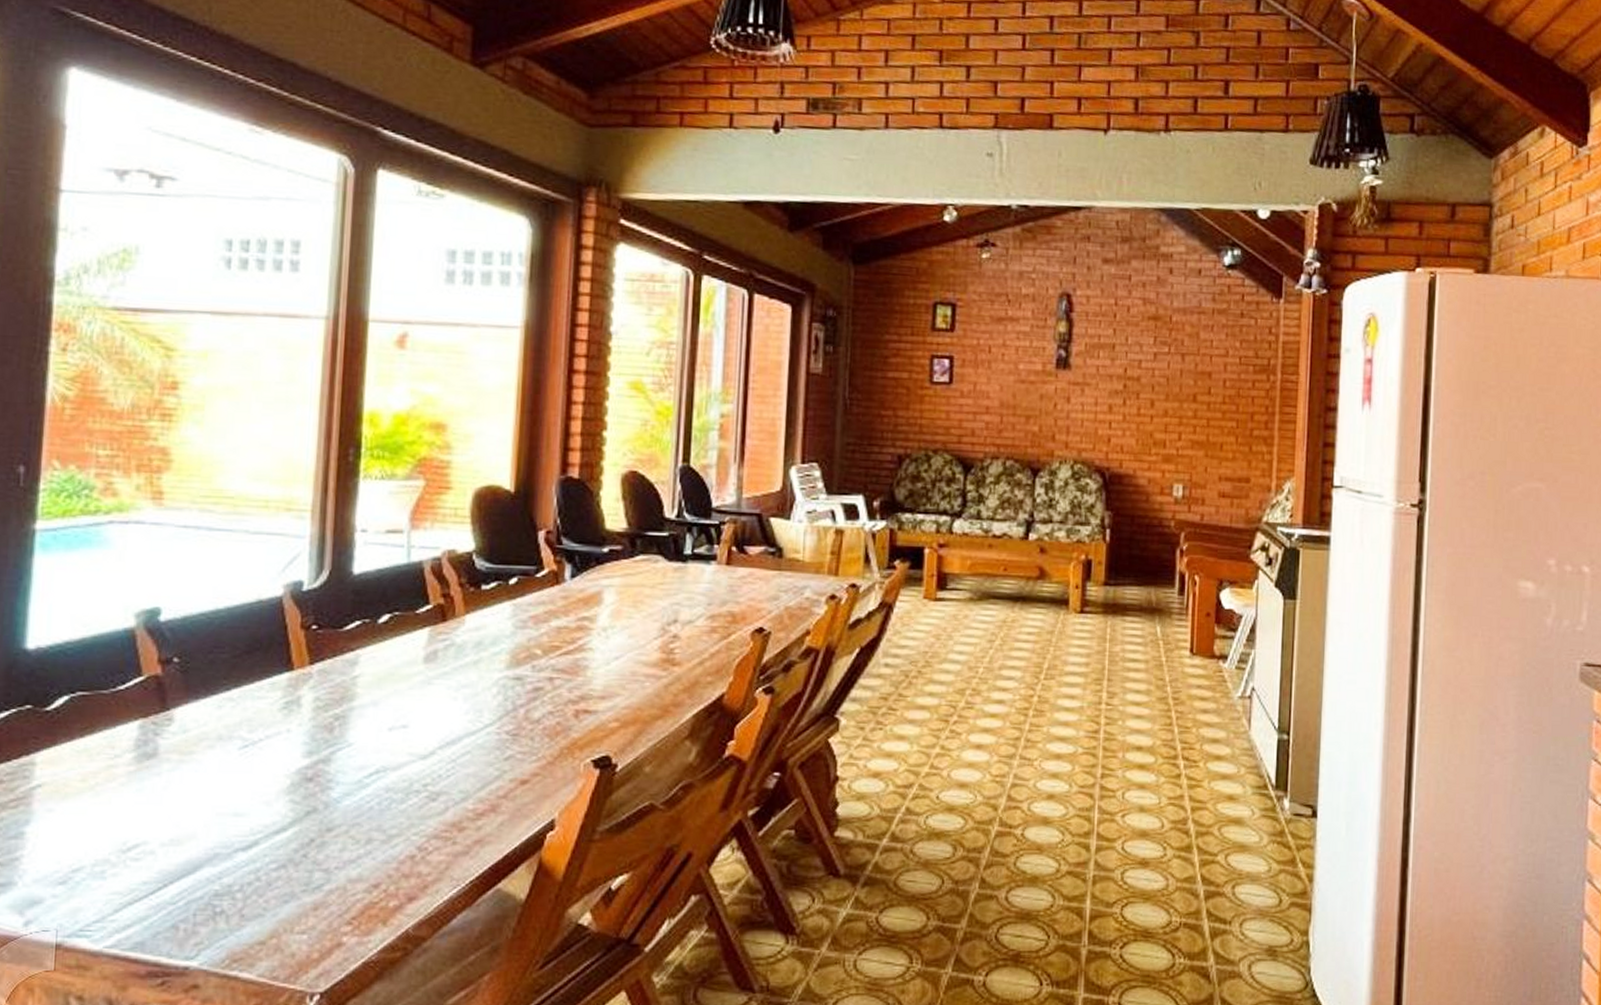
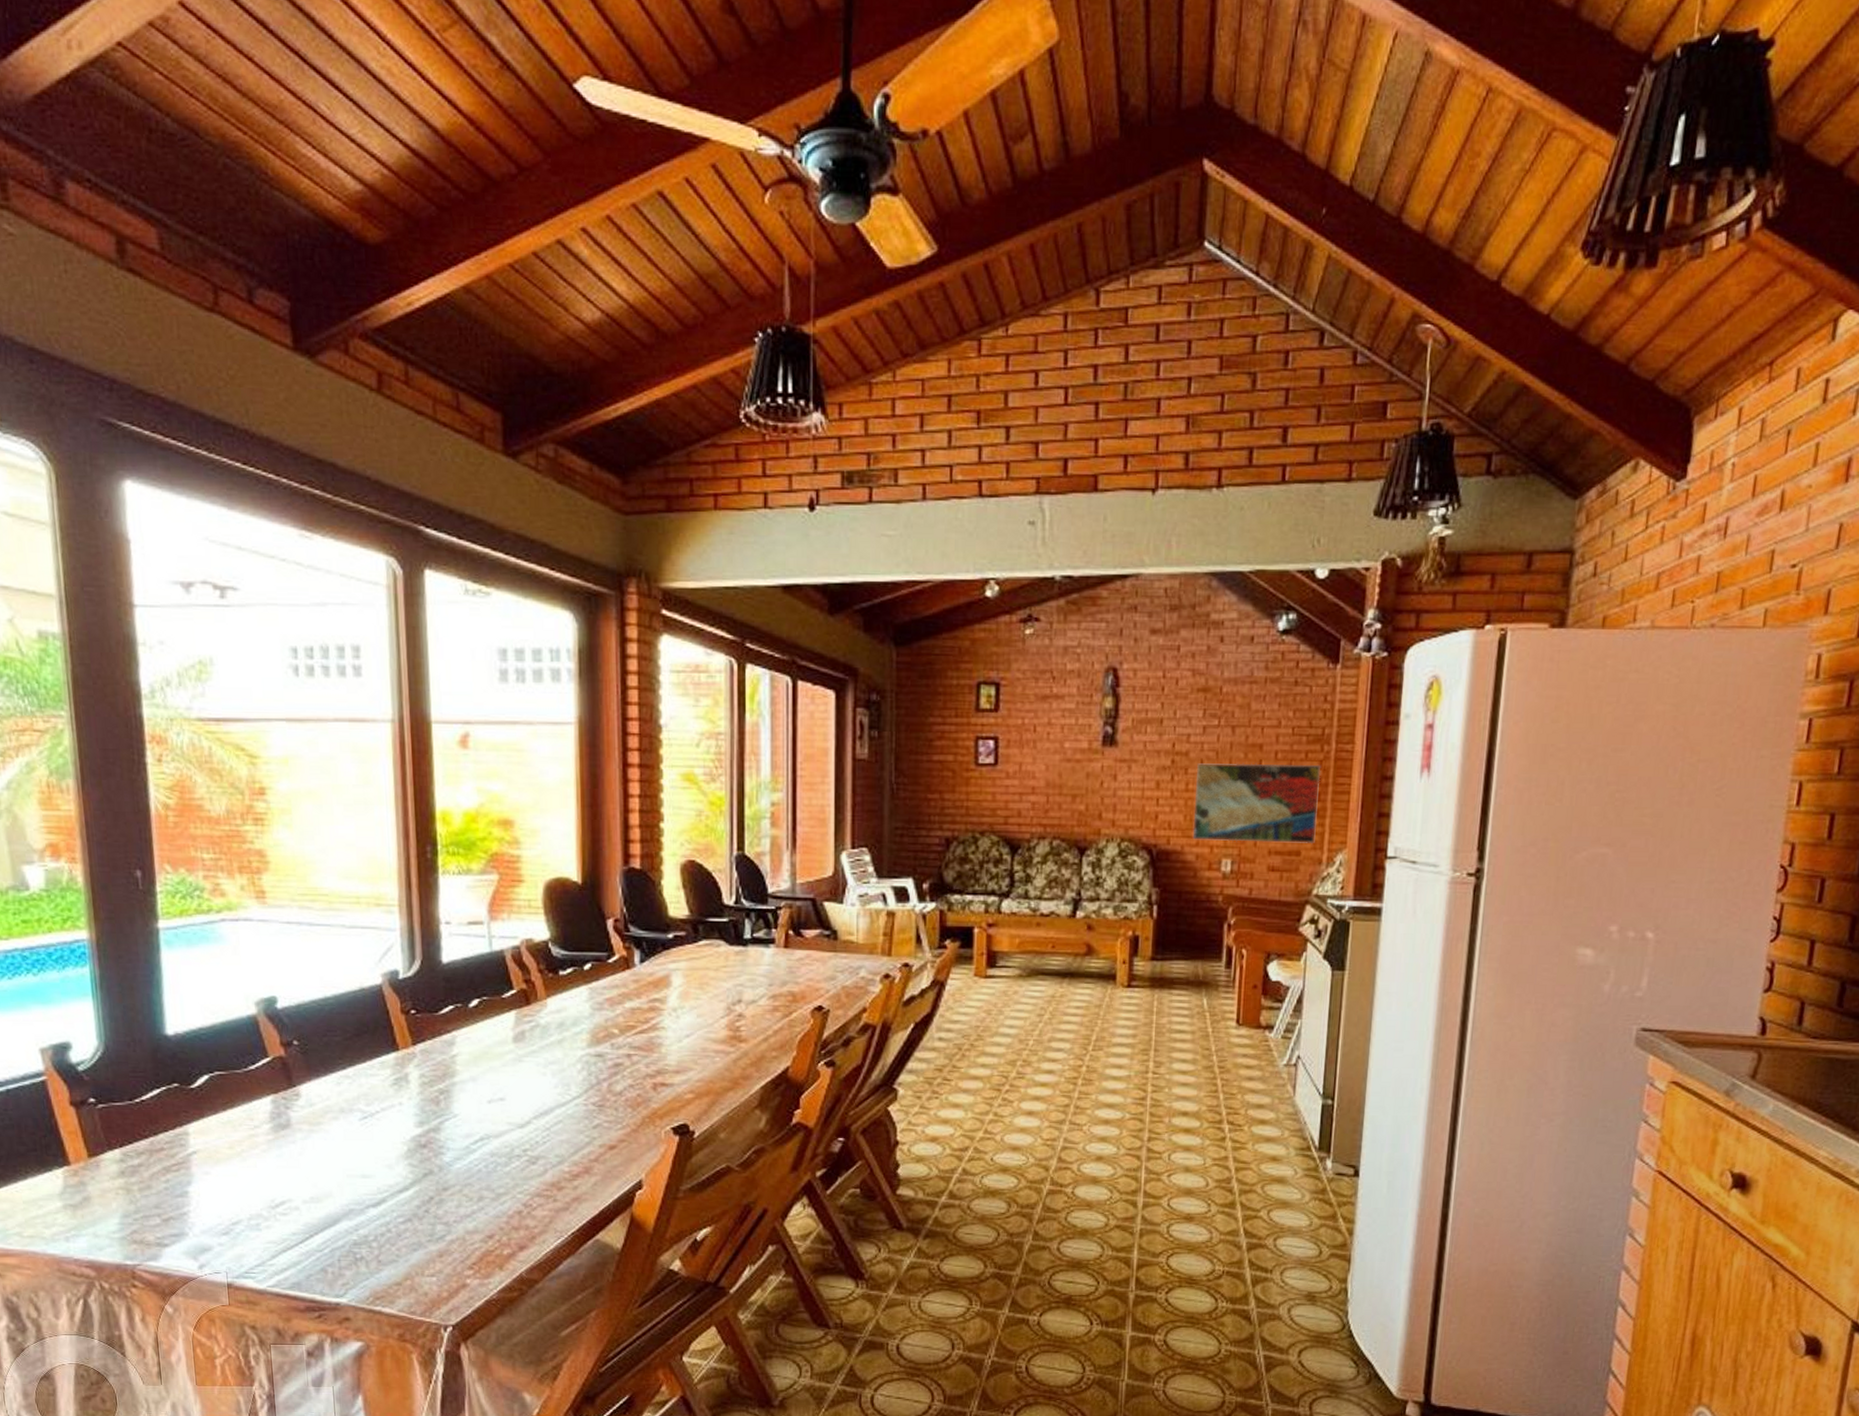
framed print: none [1144,389,1268,472] -> present [1192,763,1322,845]

